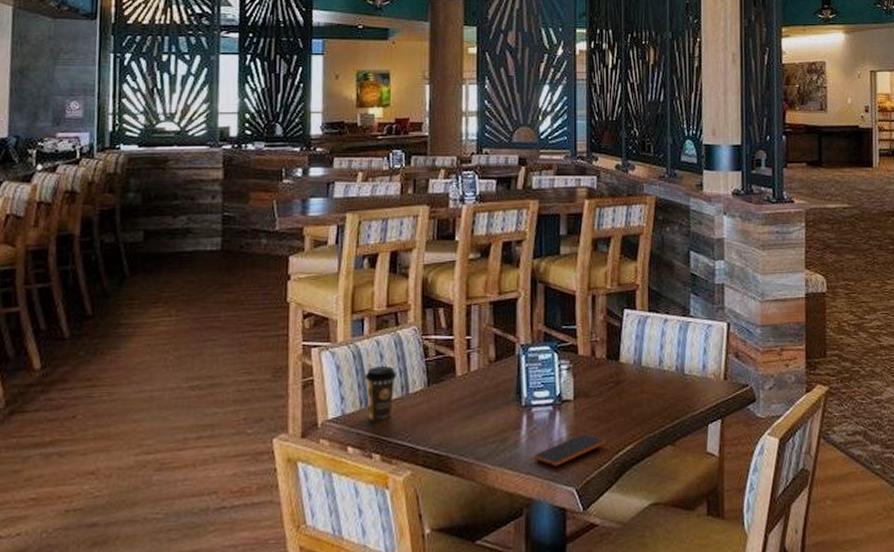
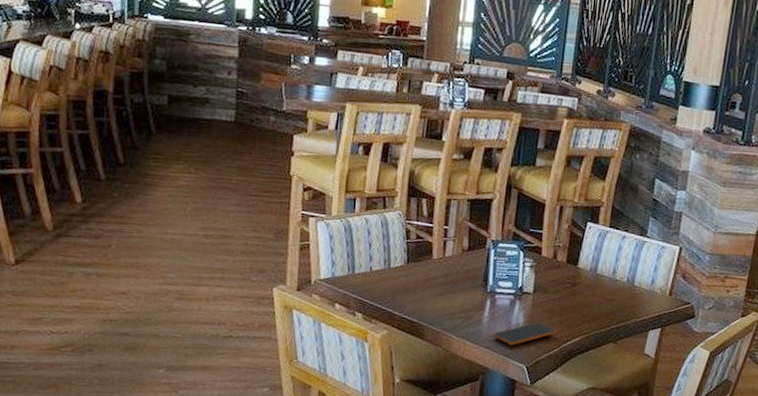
coffee cup: present [364,366,398,422] -> none [353,241,382,287]

